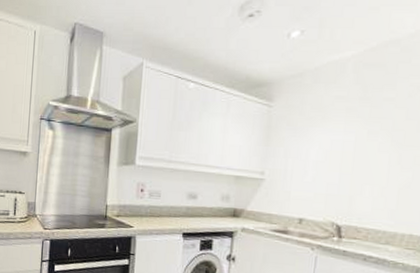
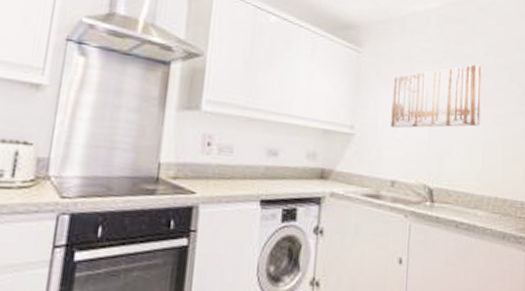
wall art: none [300,107,403,173] -> present [391,64,482,128]

